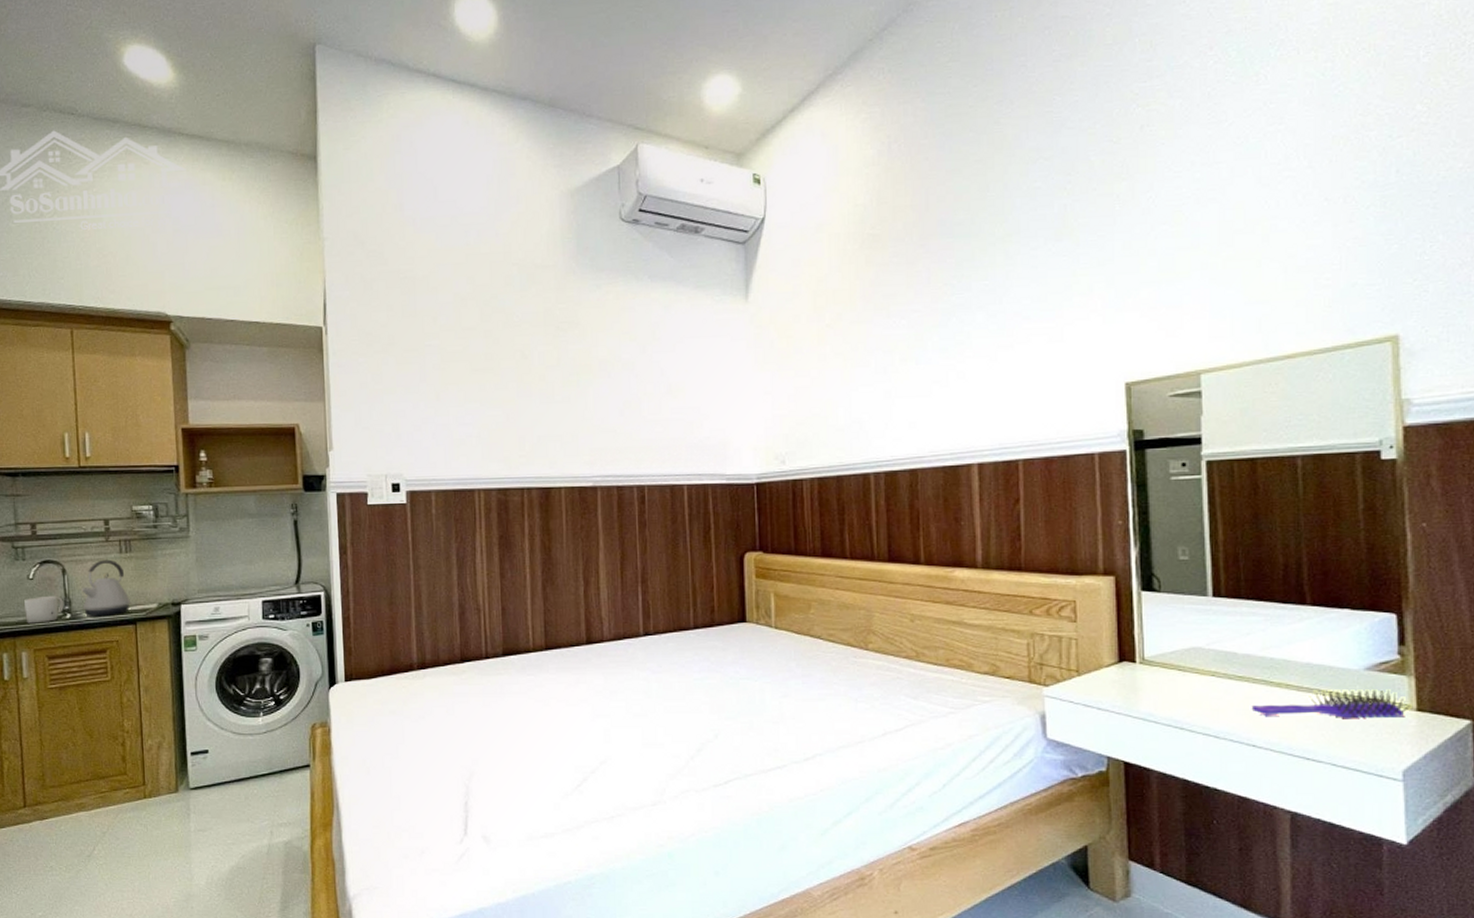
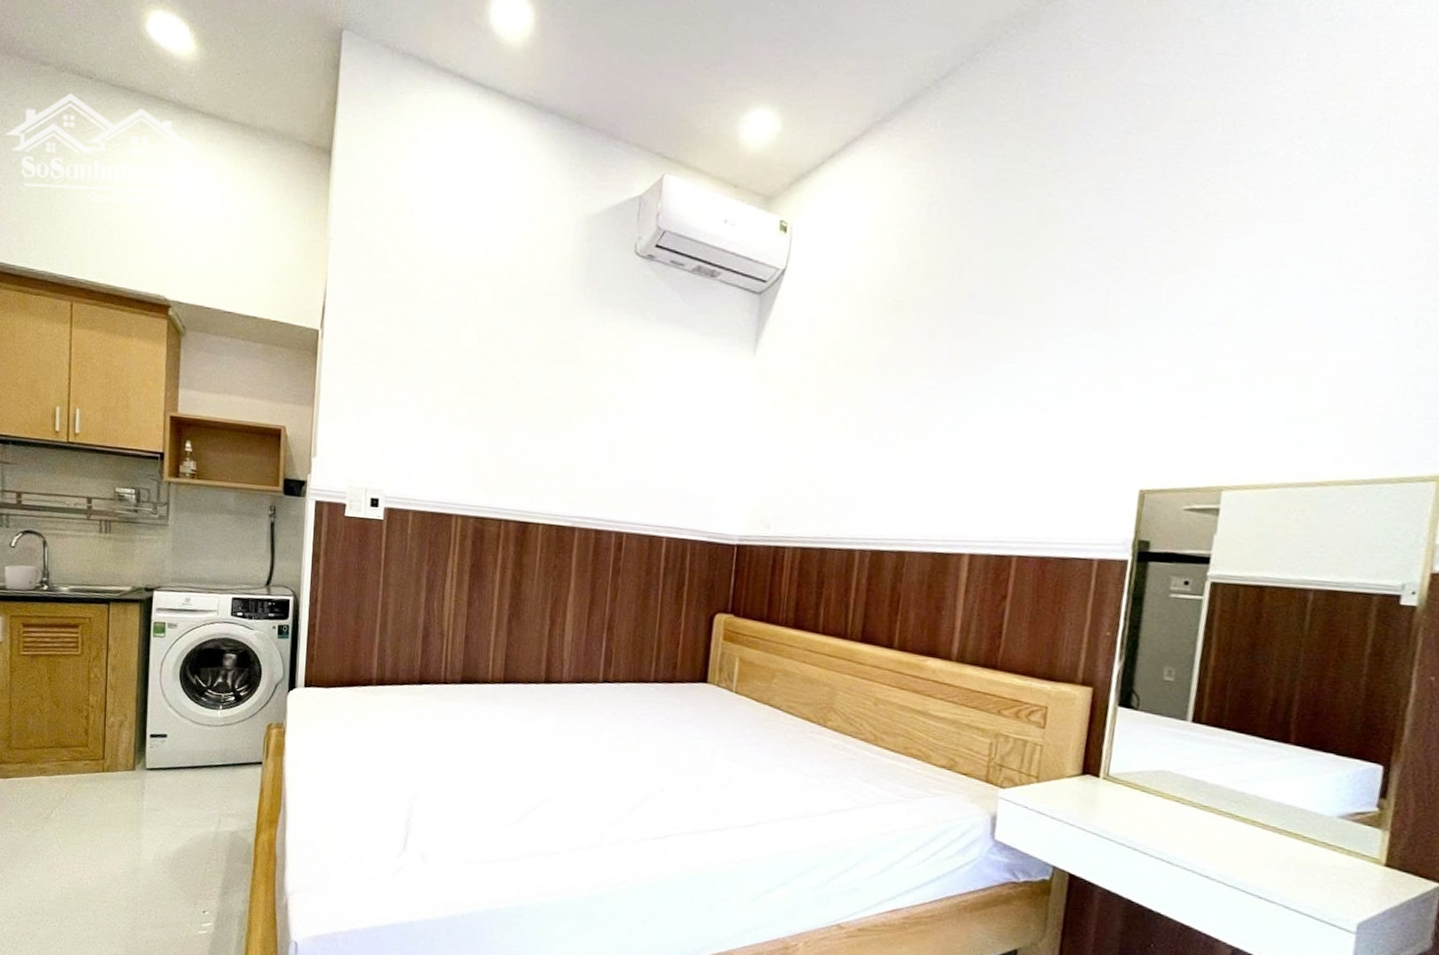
kettle: present [81,559,130,617] -> none [59,536,106,594]
hairbrush: present [1251,689,1412,718] -> none [1210,832,1381,871]

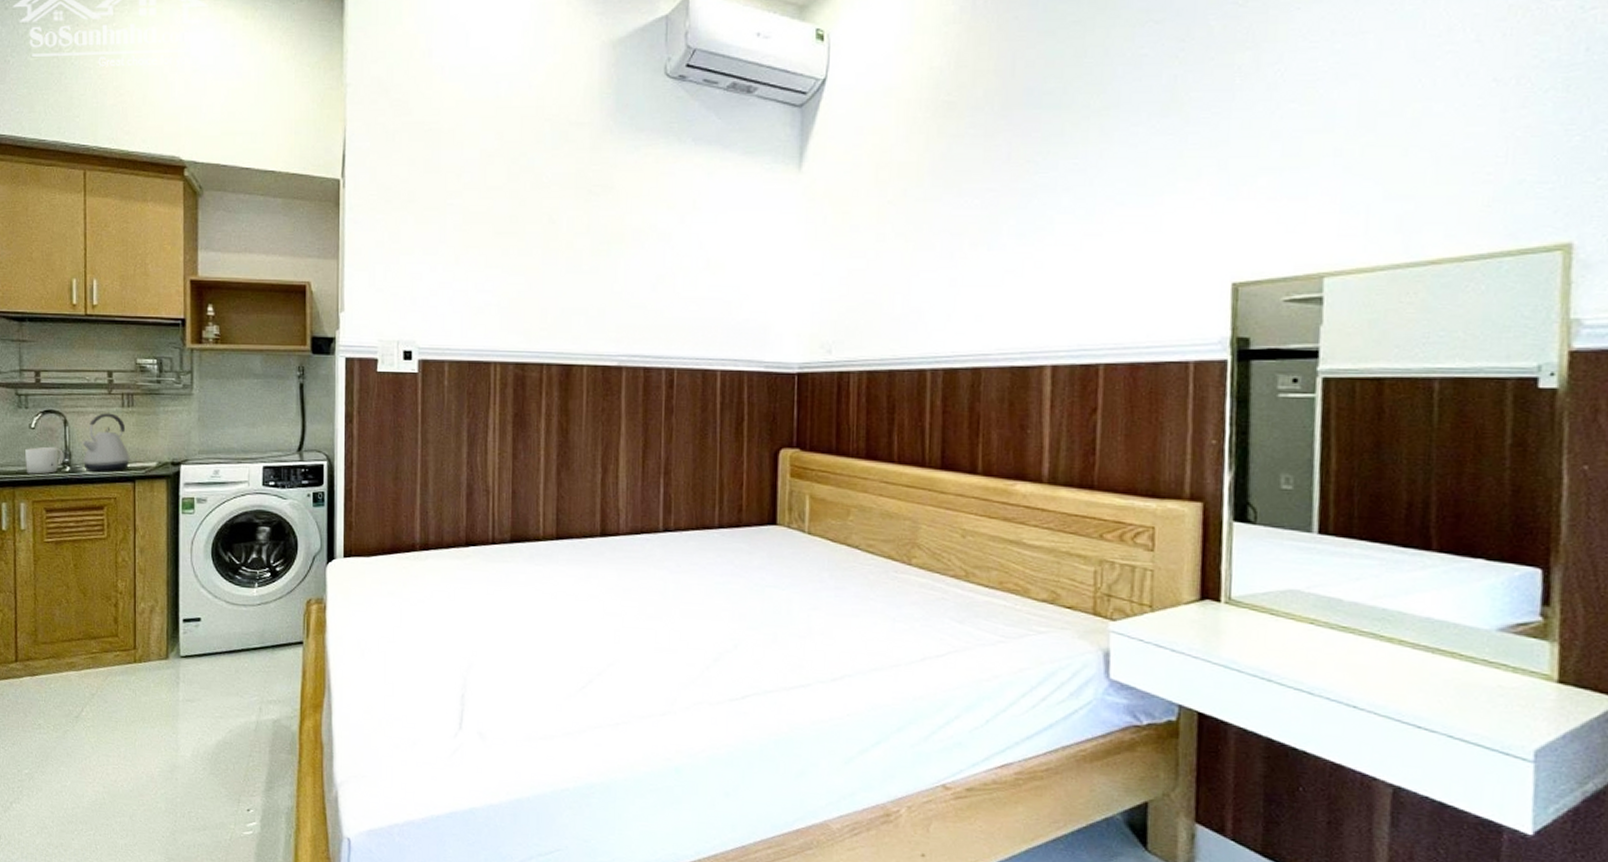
kettle: none [59,536,106,594] -> present [82,413,130,473]

